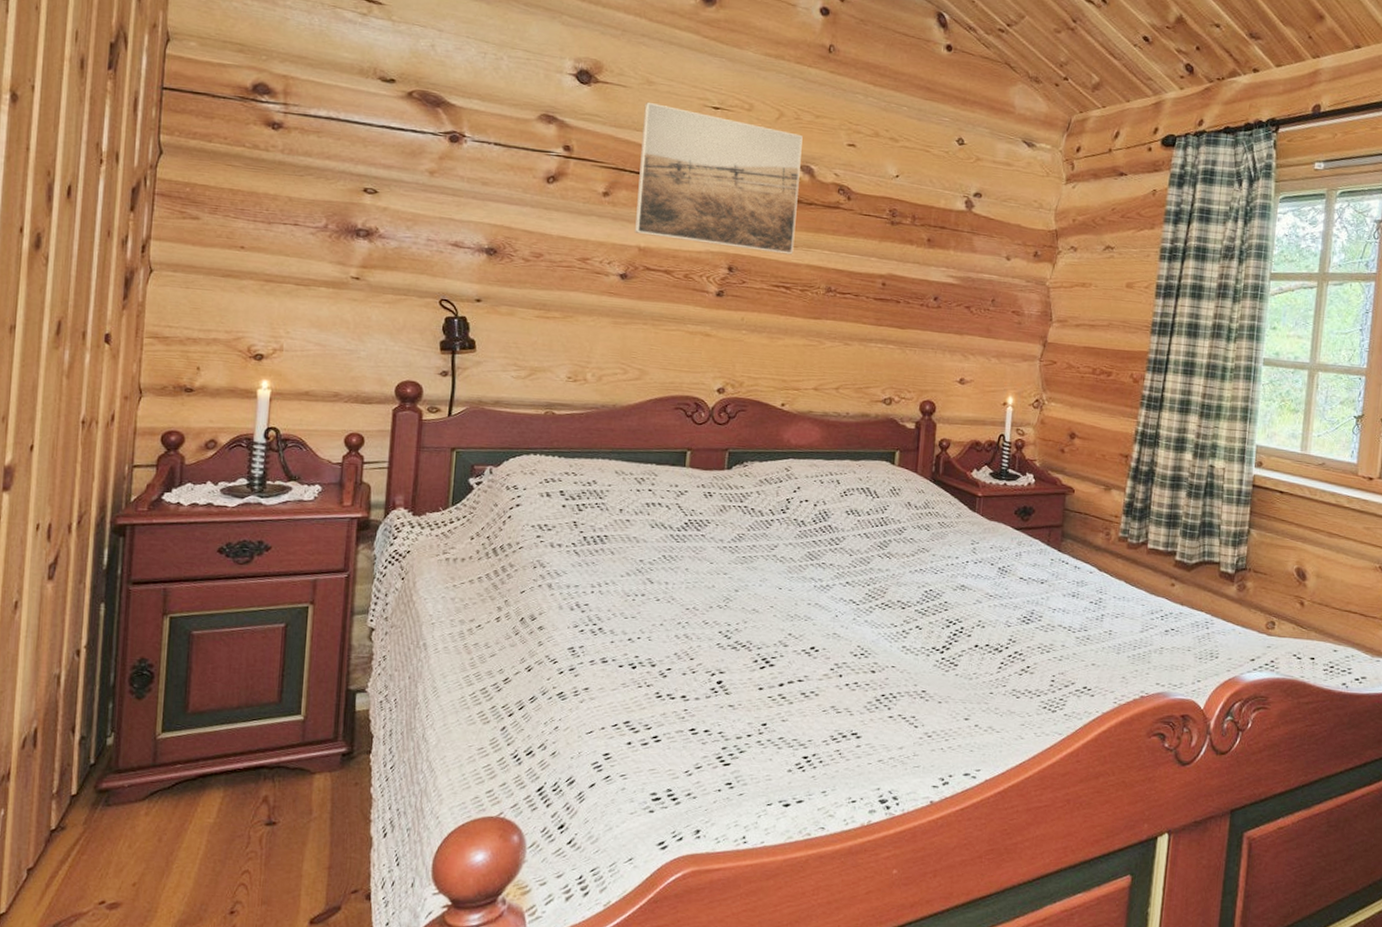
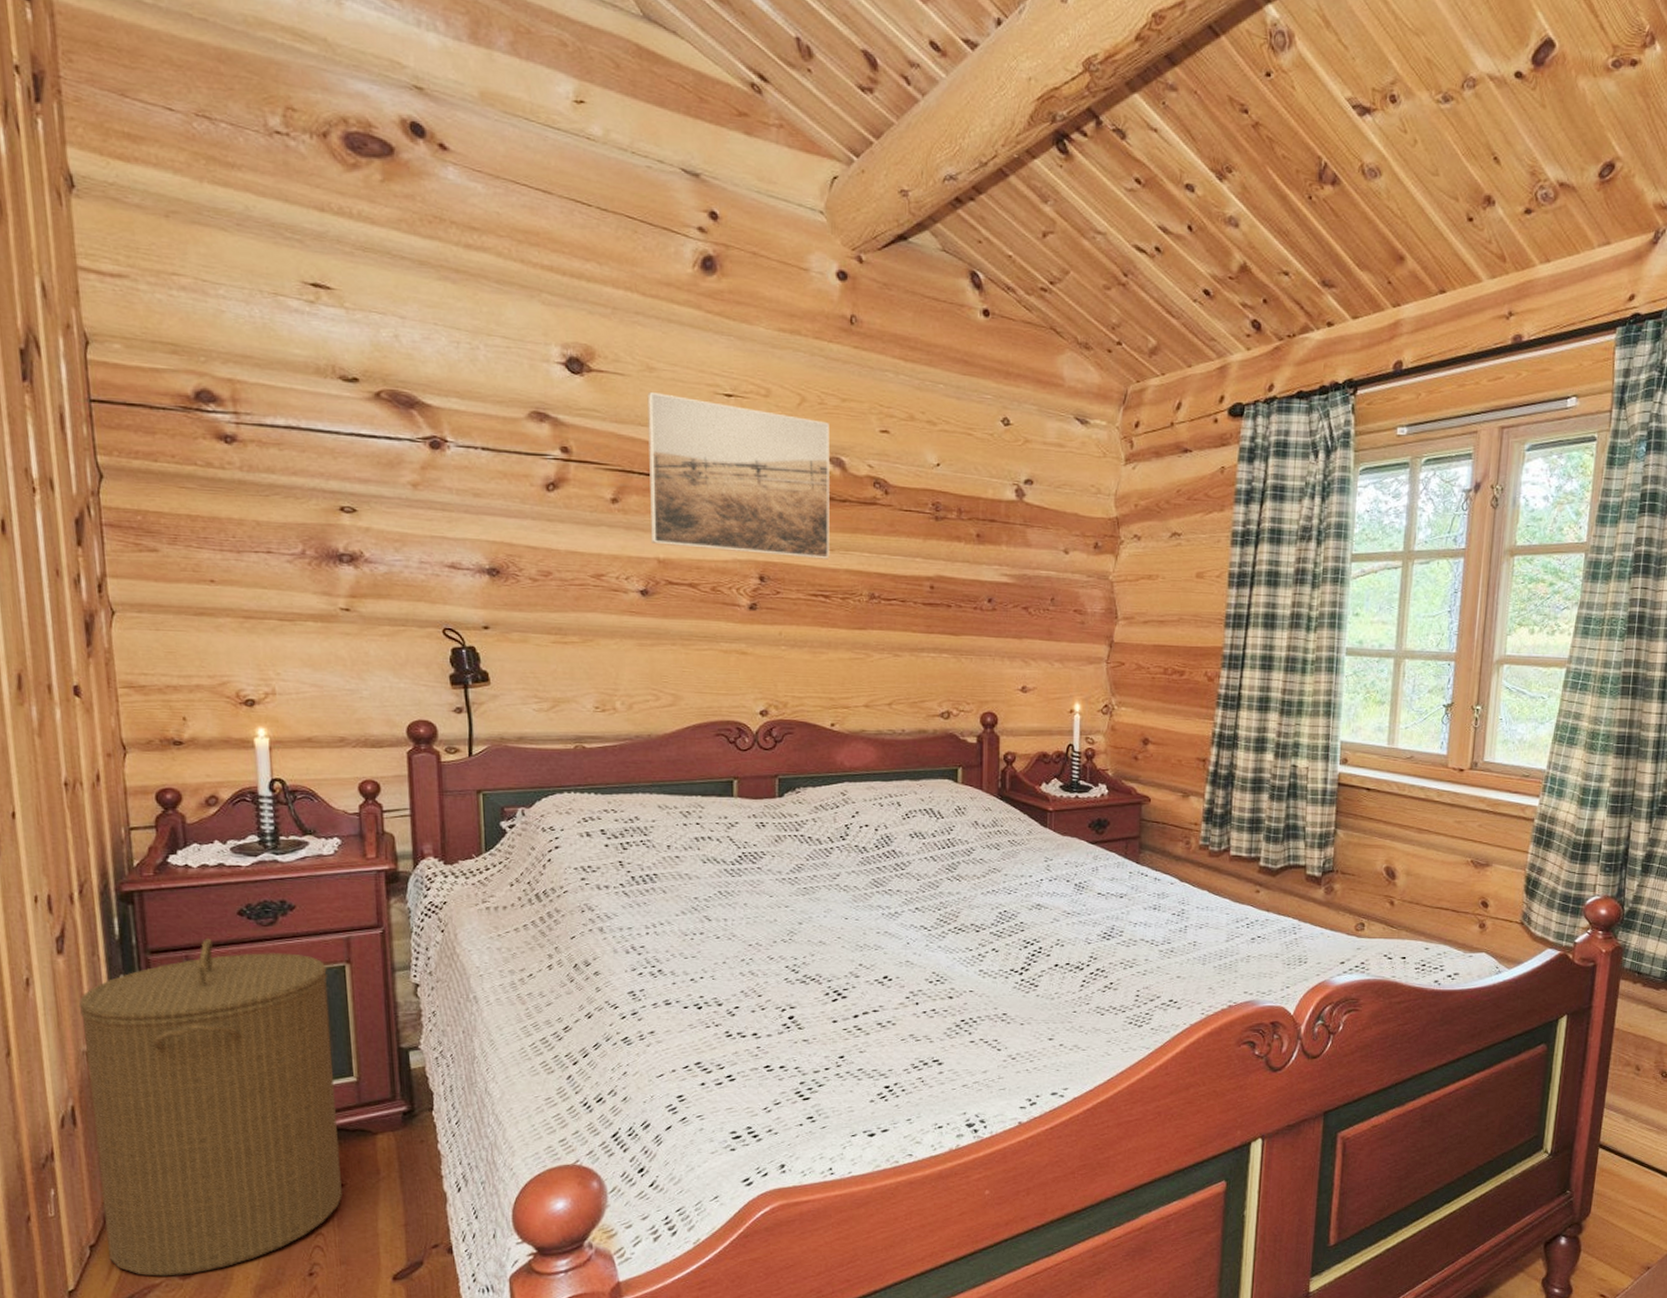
laundry hamper: none [44,572,291,906] -> present [78,937,344,1277]

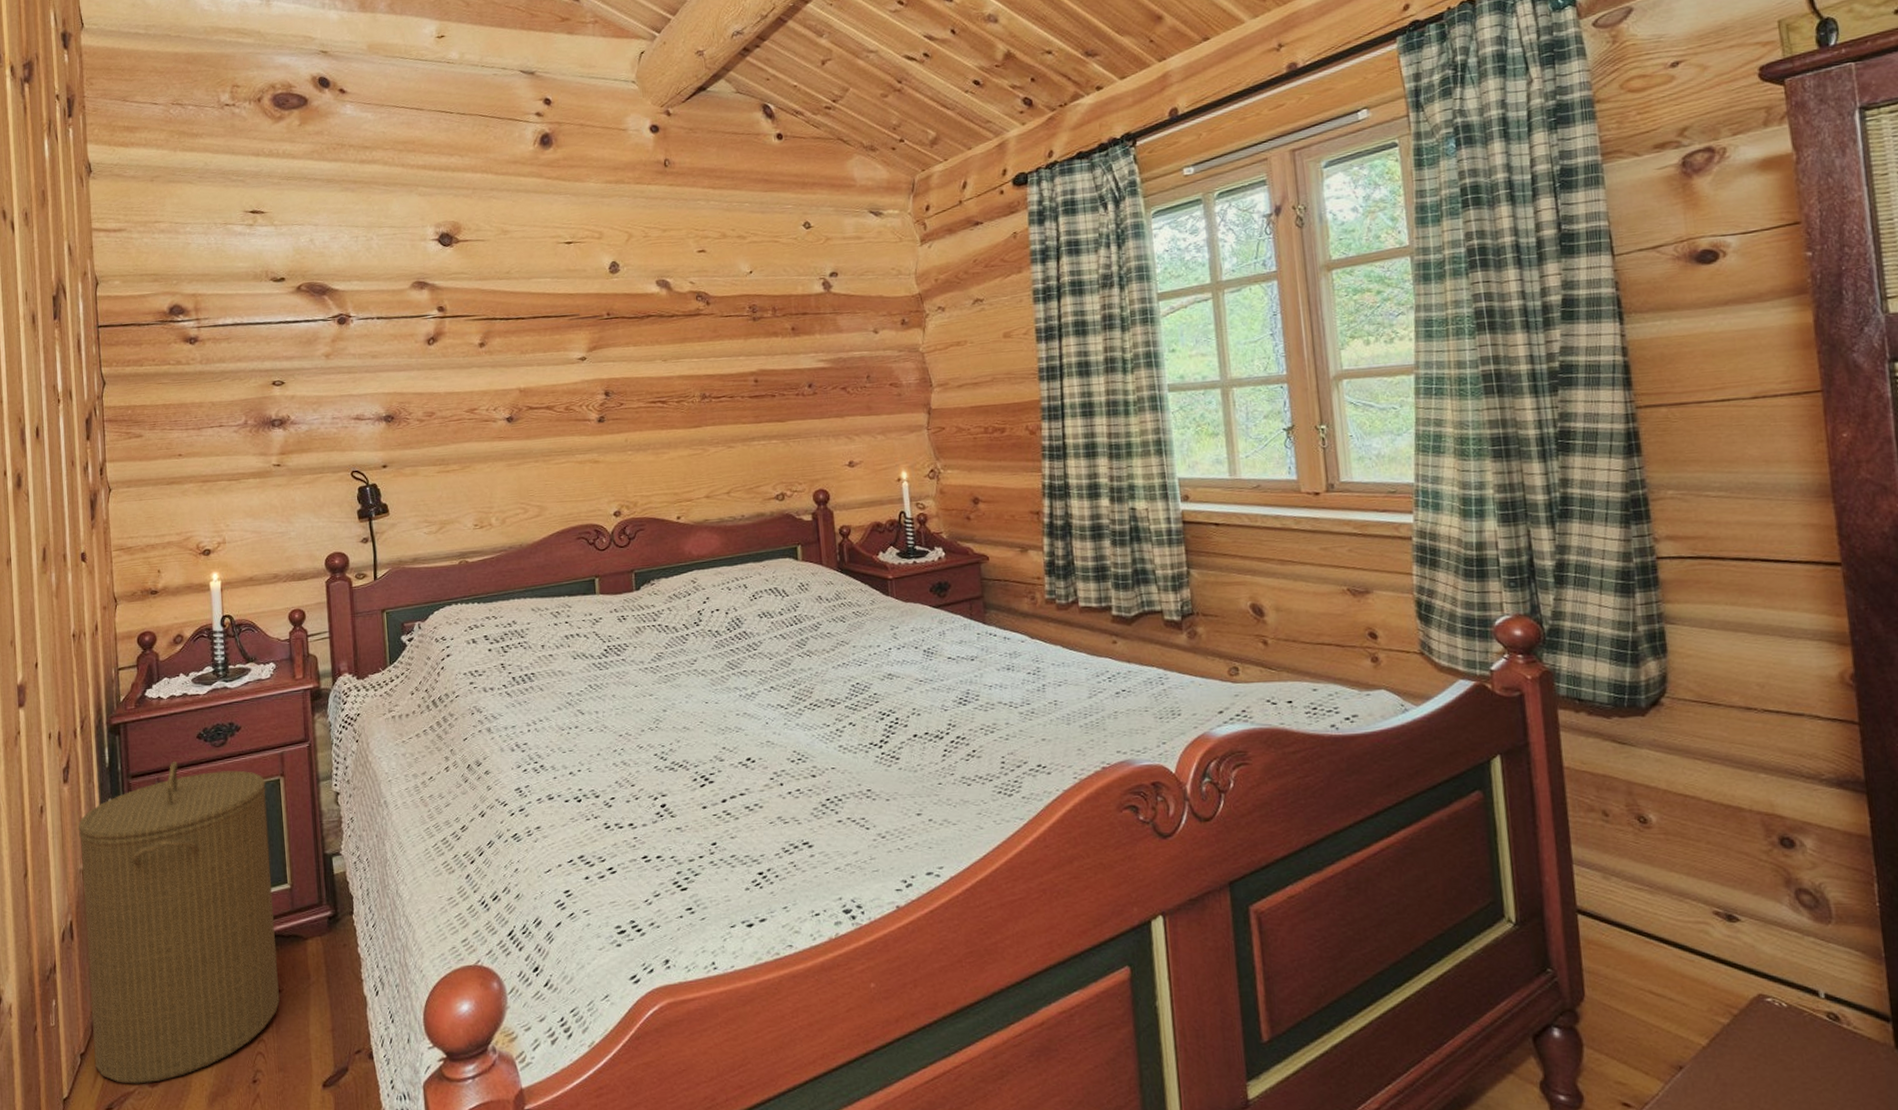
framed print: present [647,391,830,559] -> none [503,250,664,377]

